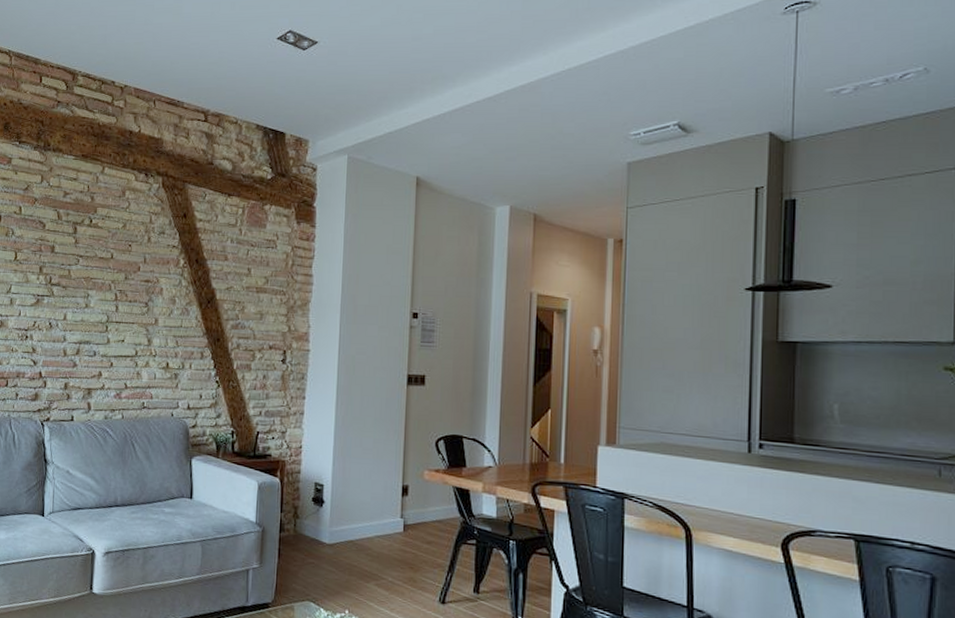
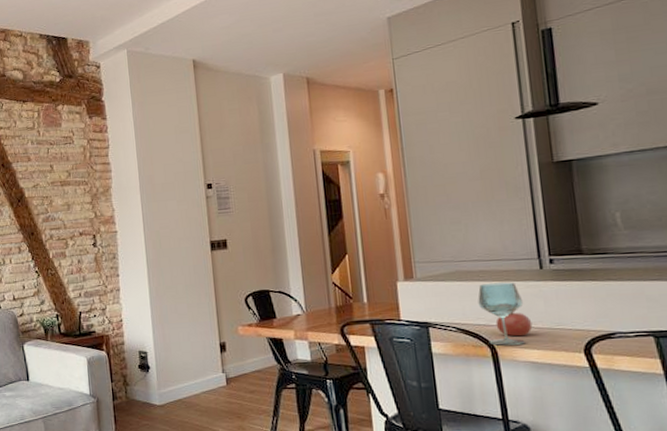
wine glass: none [679,460,726,530] -> present [478,282,525,346]
fruit: none [694,494,732,522] -> present [495,312,533,337]

